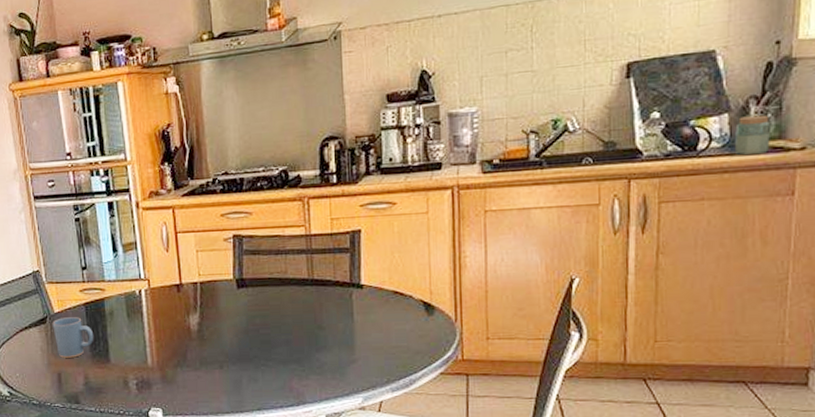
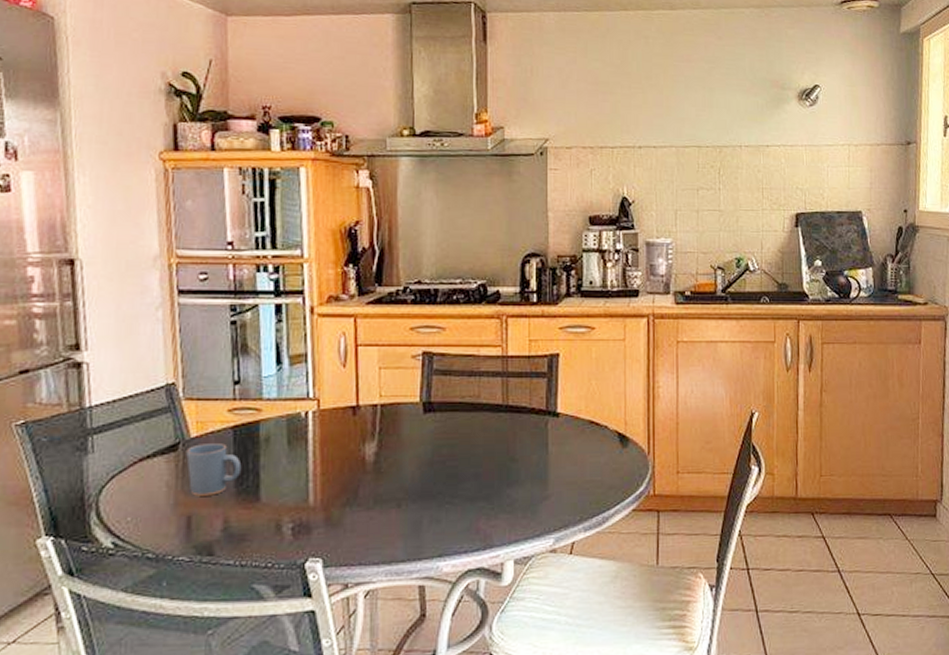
peanut butter: present [734,115,772,156] -> none [877,271,903,306]

